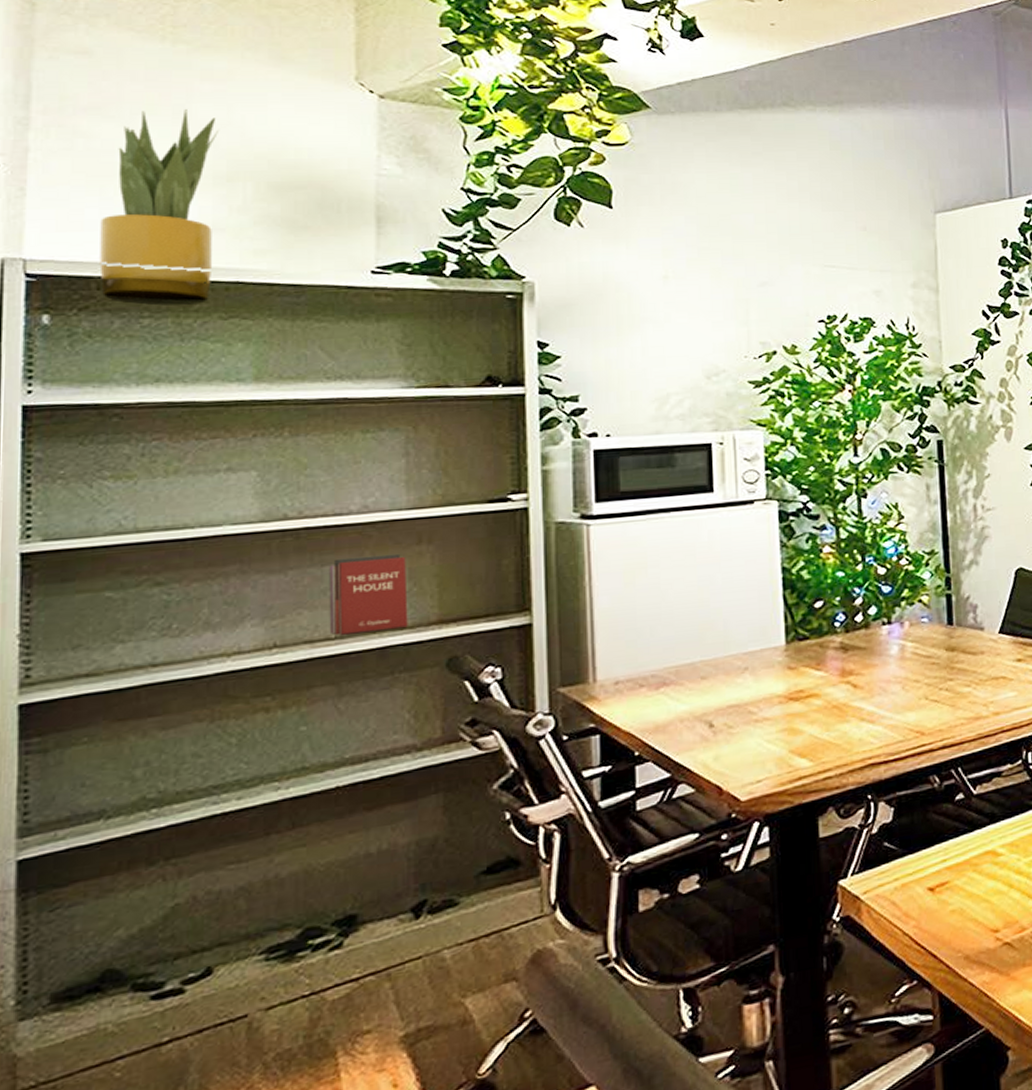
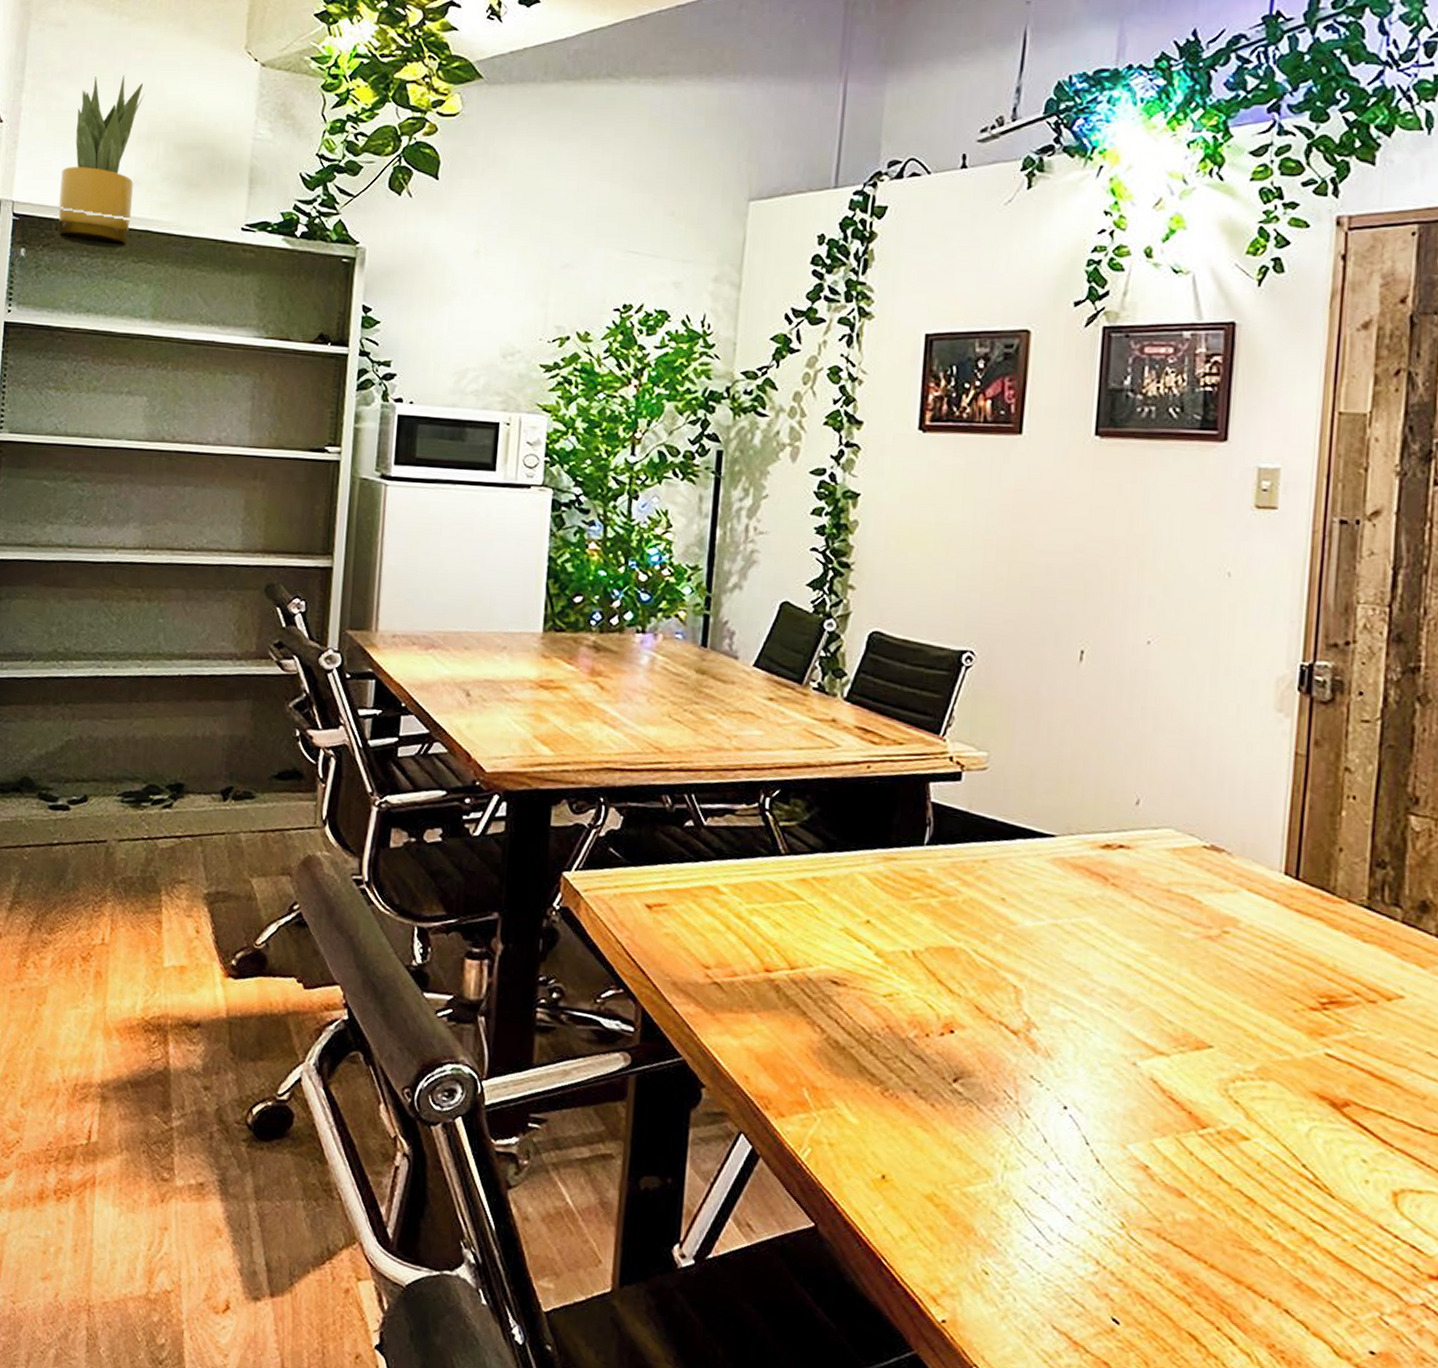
books: present [329,553,408,637] -> none [185,481,244,552]

